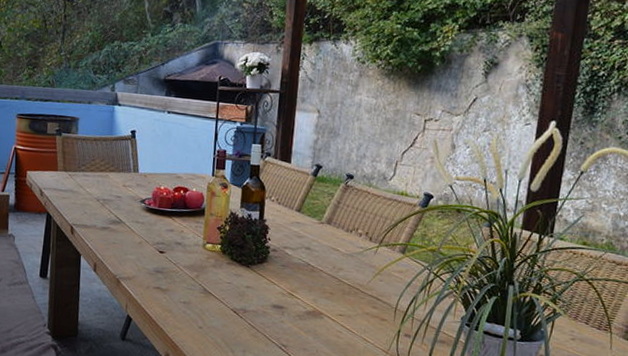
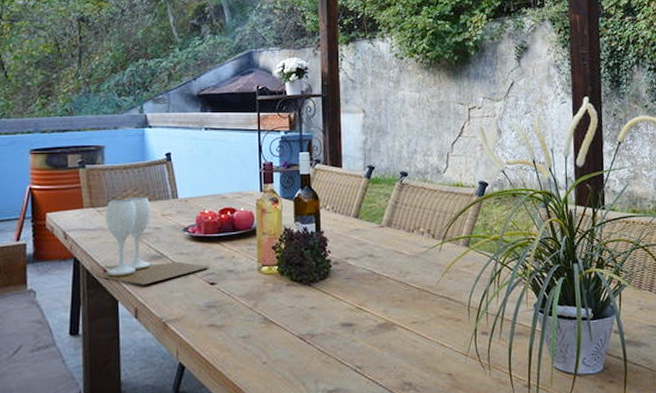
wineglass: none [60,166,161,245] -> present [91,197,210,285]

